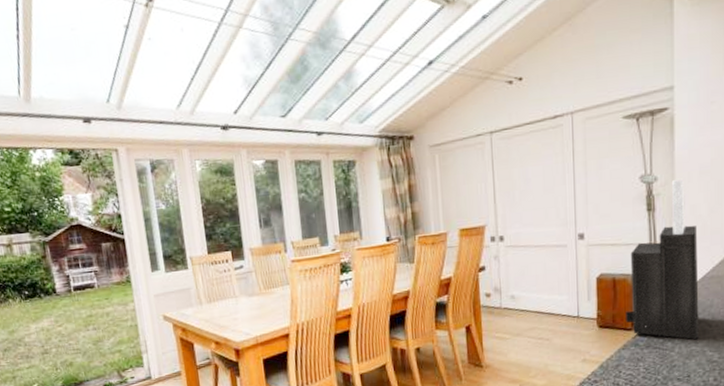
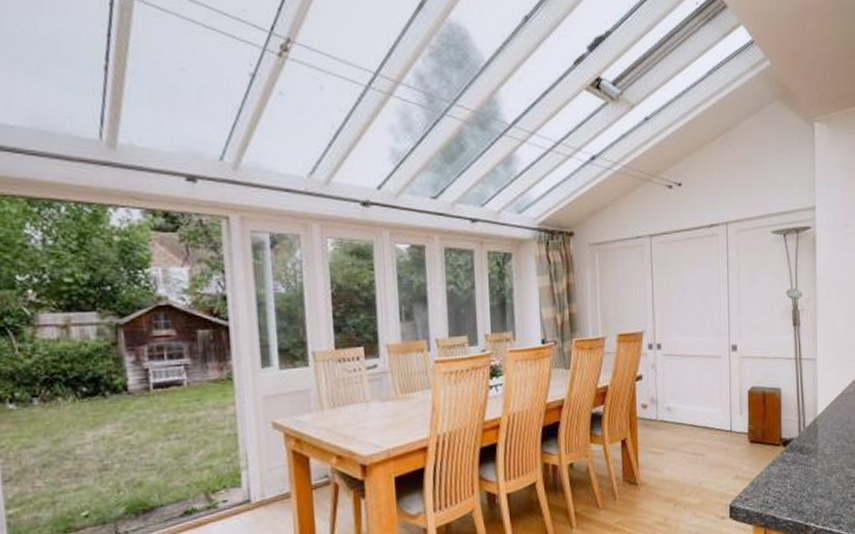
knife block: present [626,178,699,340] -> none [774,295,838,456]

